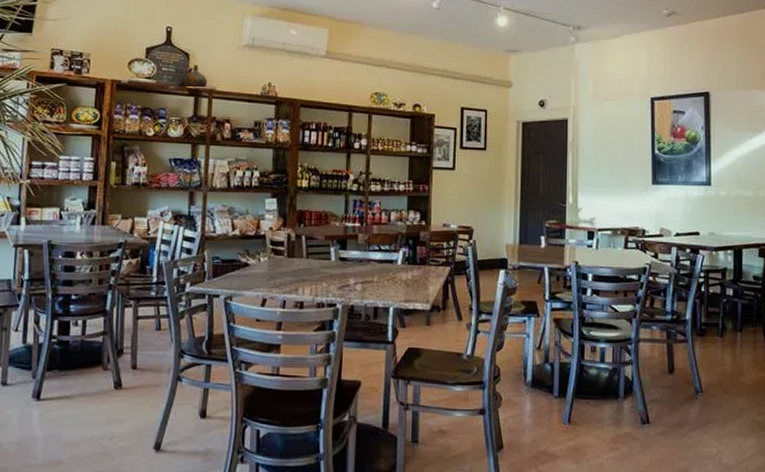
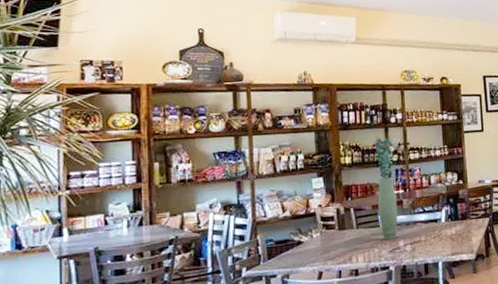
vase: none [331,159,354,277] -> present [374,135,398,241]

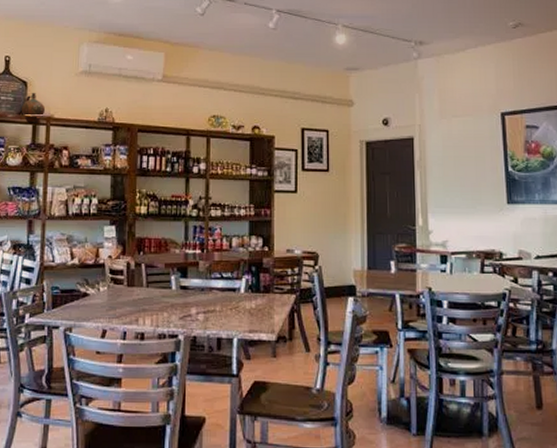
vase: present [374,135,398,241] -> none [171,185,193,306]

